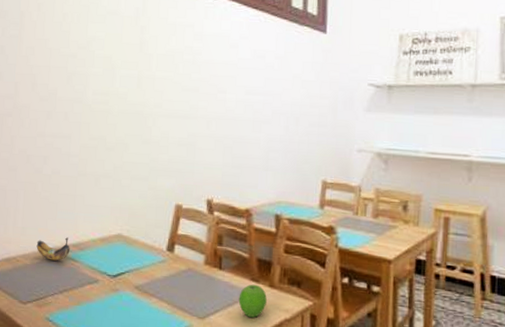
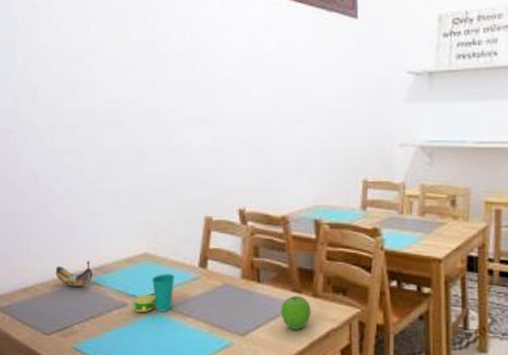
cup: none [103,254,143,291] -> present [133,274,174,313]

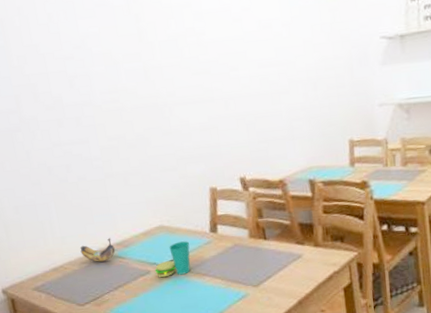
fruit: present [280,295,311,330] -> none [287,246,315,277]

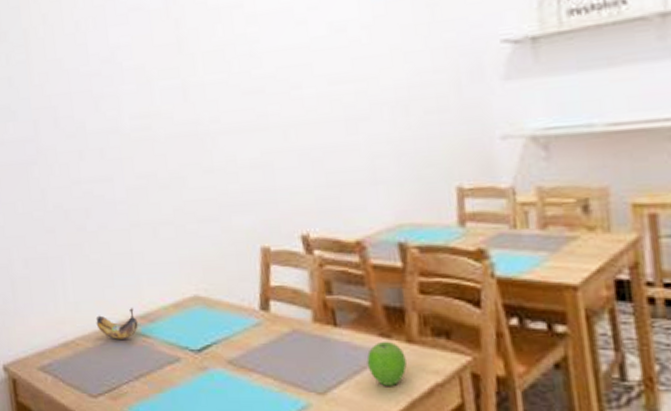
cup: present [155,241,191,278] -> none [186,320,233,369]
fruit: none [287,246,315,277] -> present [366,341,407,386]

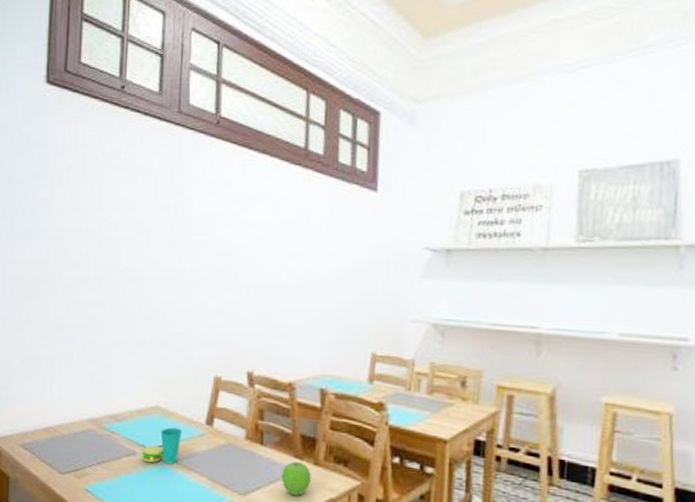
banana: present [95,308,138,339] -> none [73,408,107,432]
cup: none [186,320,233,369] -> present [141,427,182,464]

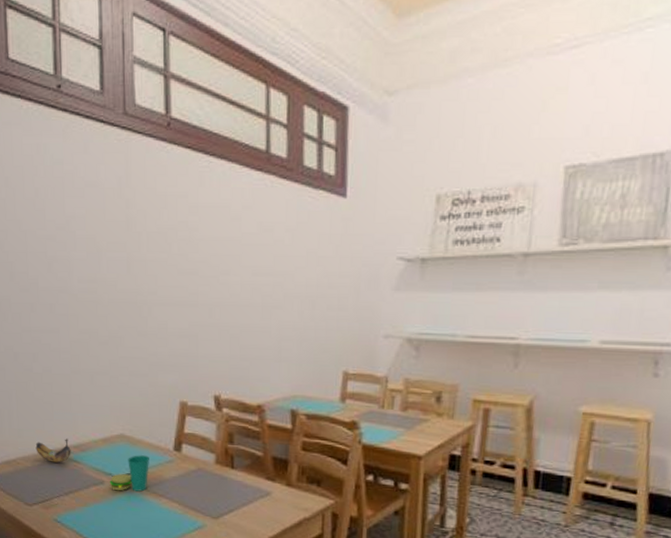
banana: none [73,408,107,432] -> present [35,439,71,463]
fruit: present [281,461,311,496] -> none [253,483,284,517]

